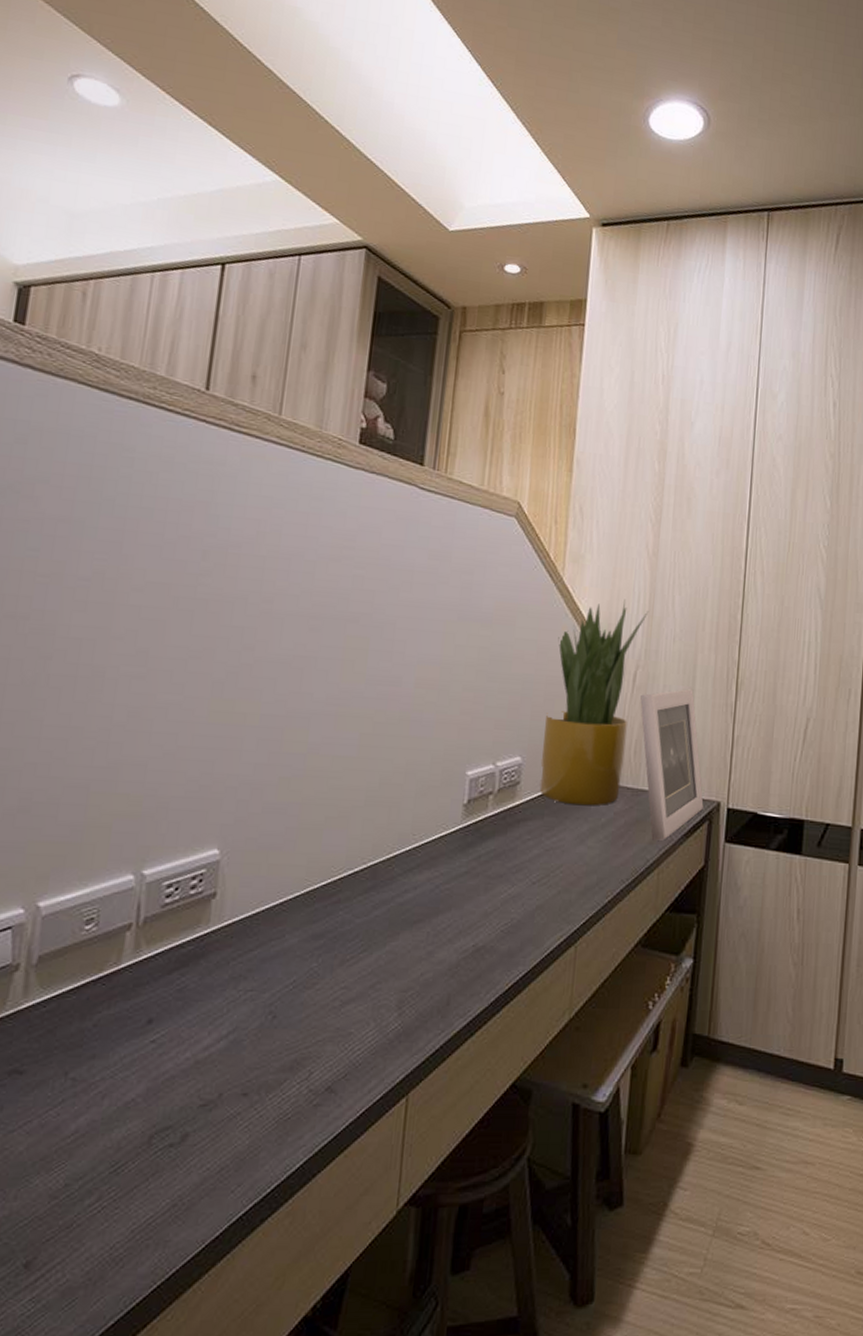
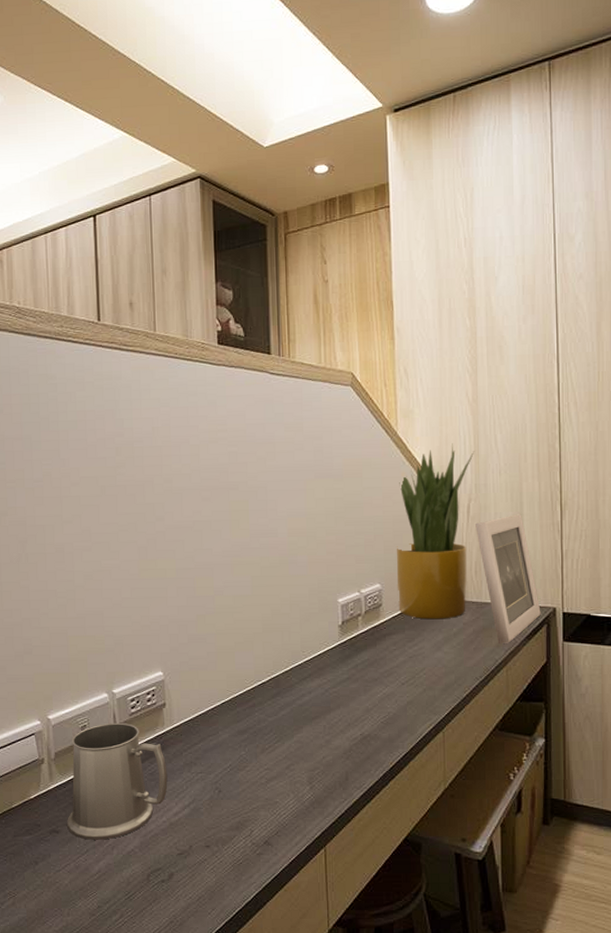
mug: none [38,916,204,1085] -> present [67,722,168,840]

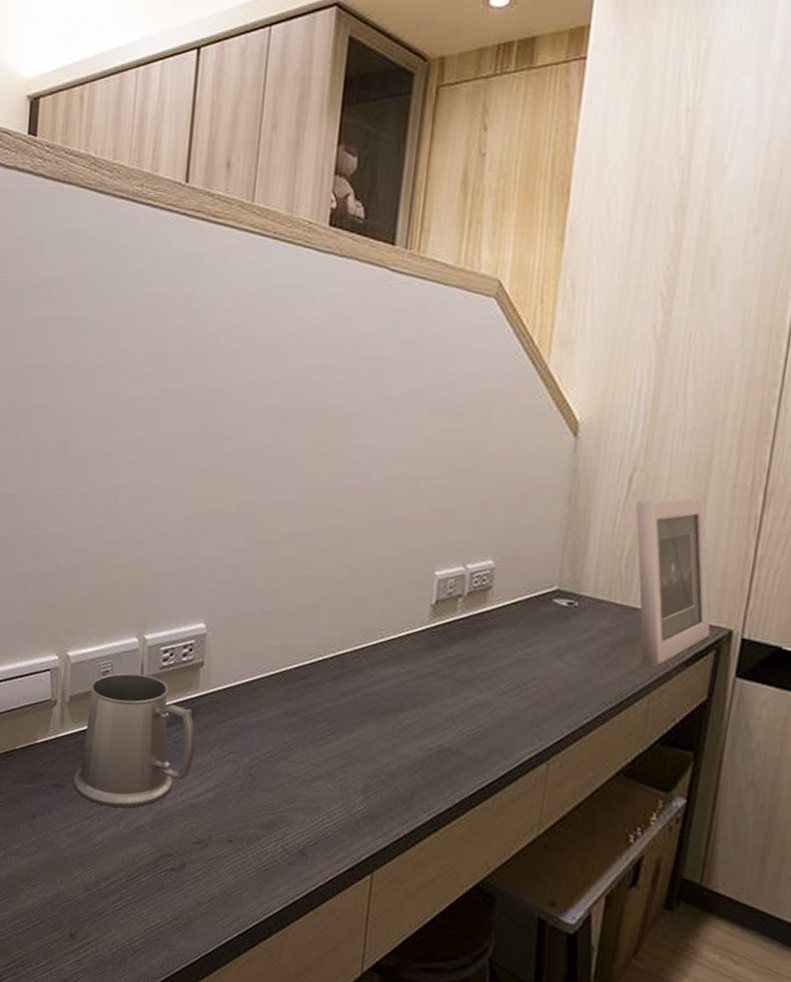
planter: present [397,443,475,620] -> none [513,389,653,620]

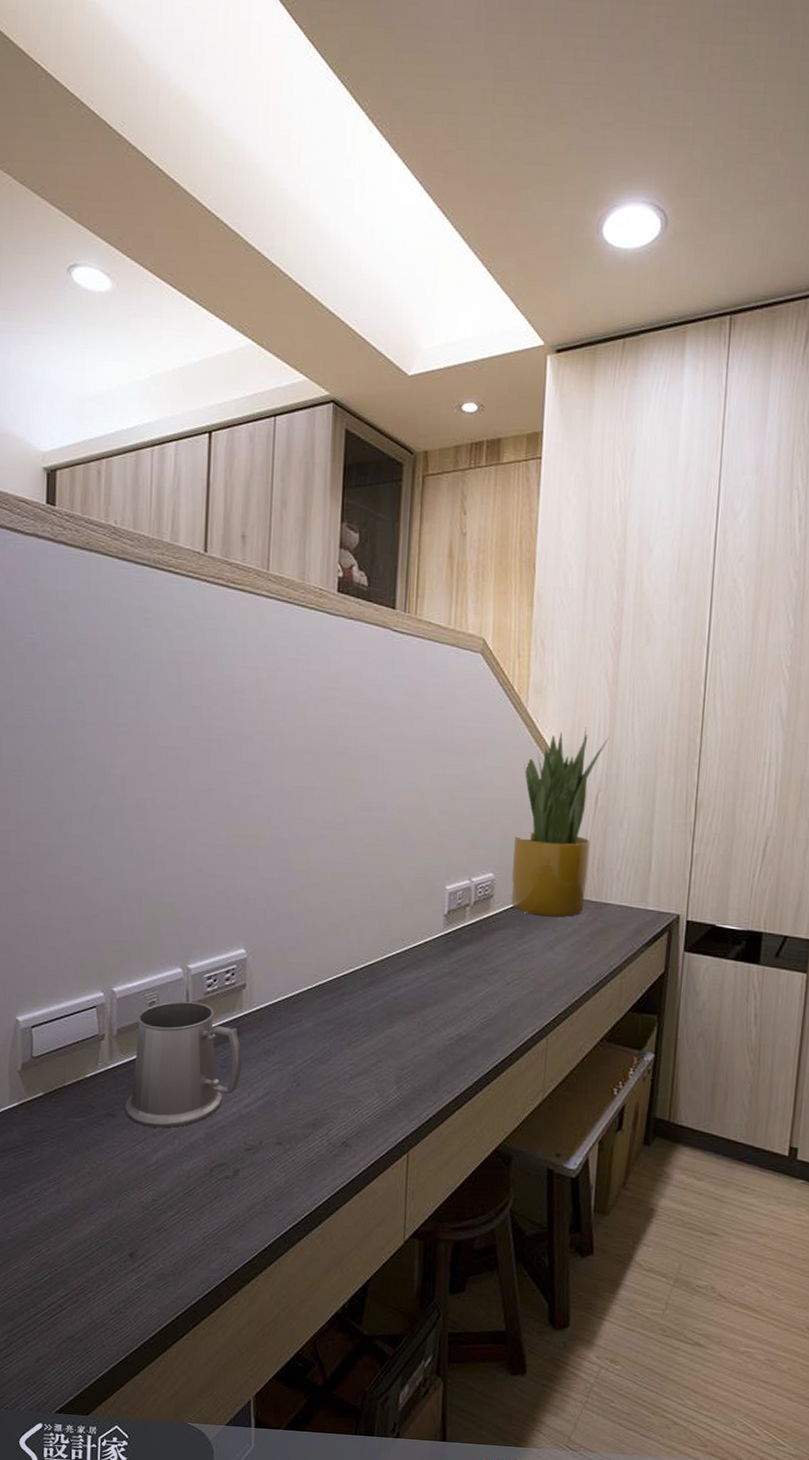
planter: none [513,389,653,620] -> present [511,726,610,917]
picture frame: present [636,496,711,666] -> none [602,810,664,949]

